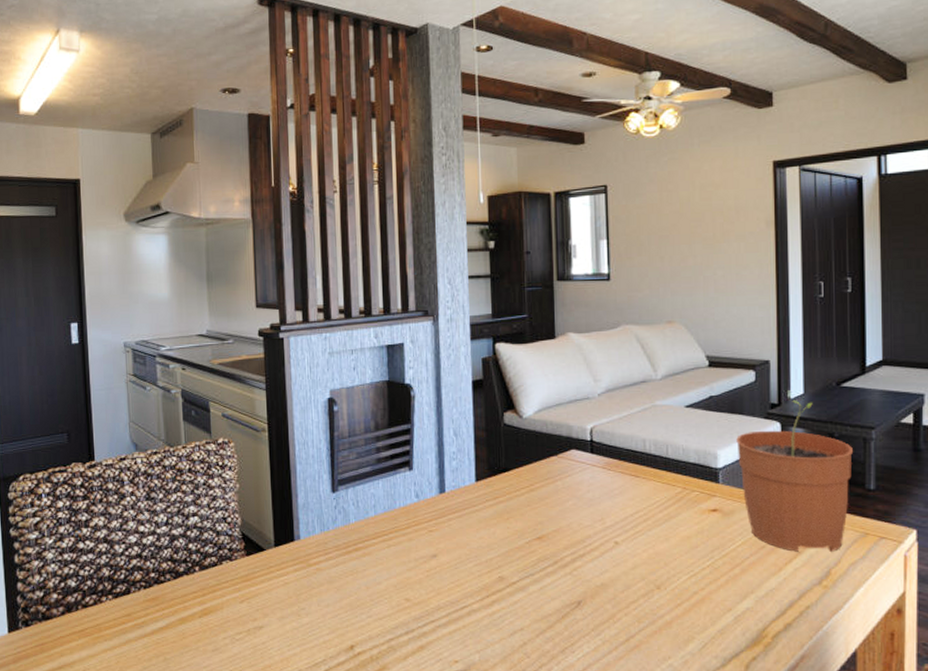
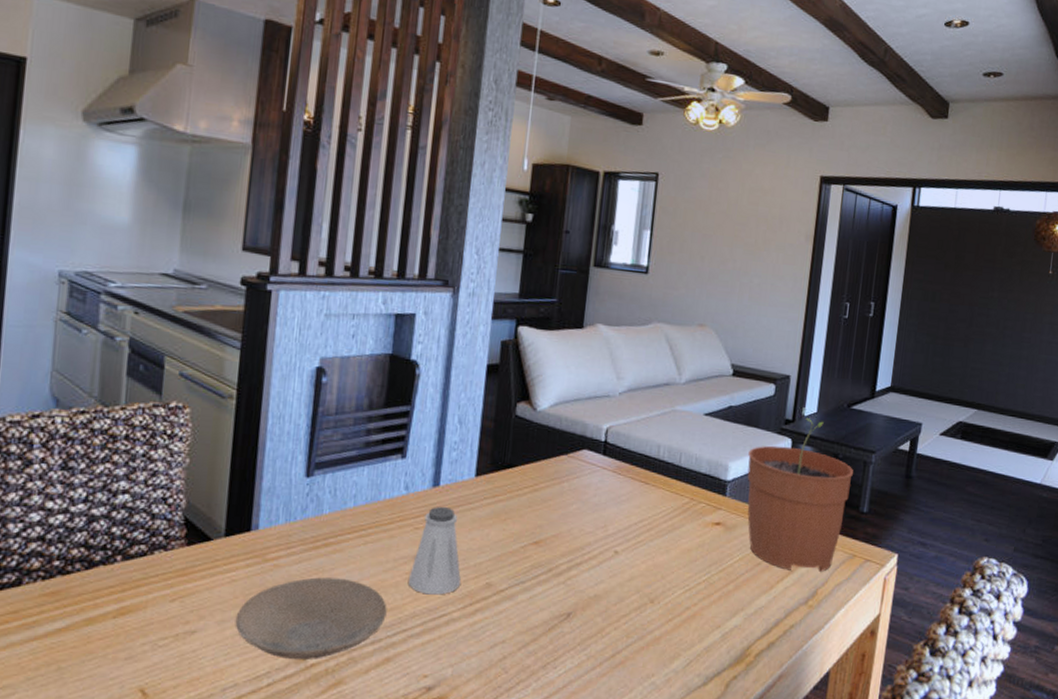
plate: none [292,578,415,649] -> present [235,577,387,661]
saltshaker: none [429,510,477,589] -> present [408,506,461,595]

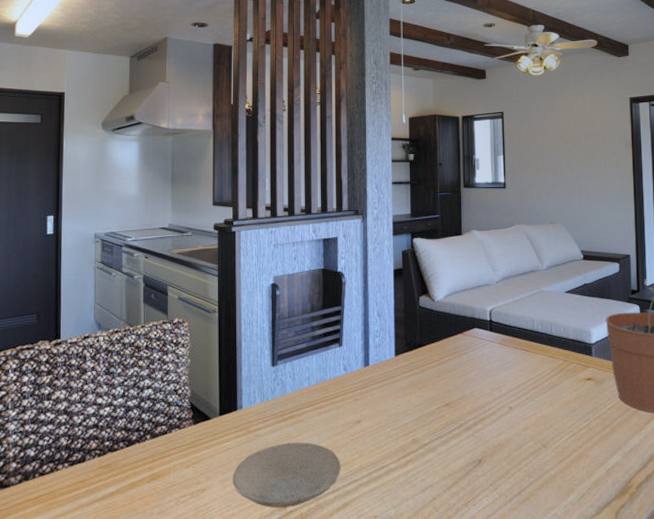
saltshaker: present [408,506,461,595] -> none [354,381,394,451]

